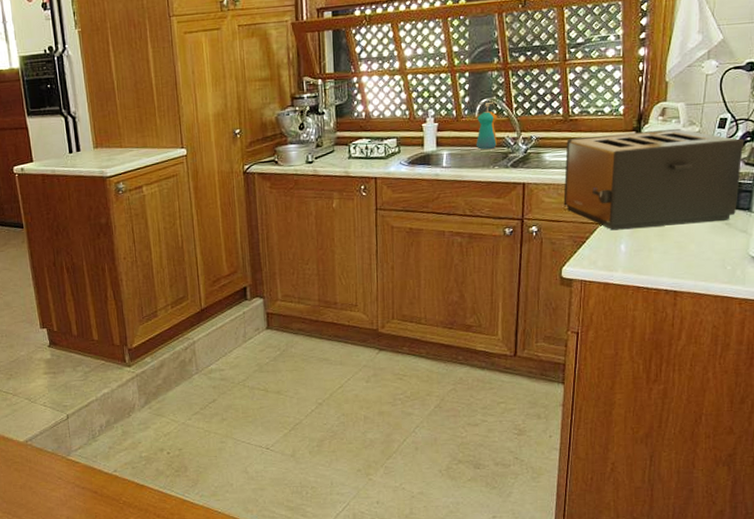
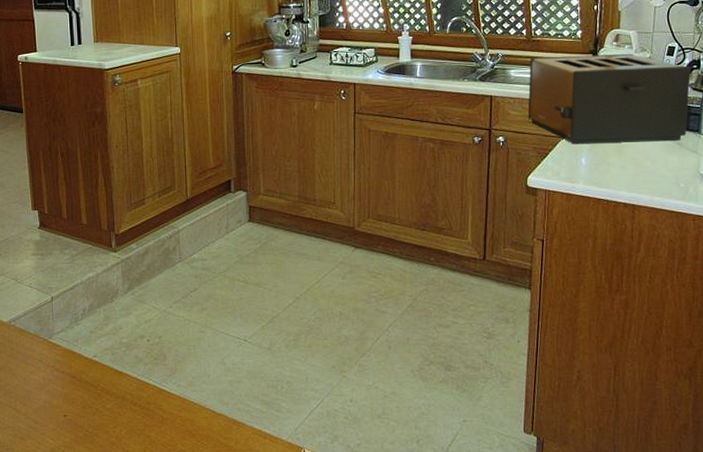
soap dispenser: present [476,100,498,150] -> none [448,19,467,64]

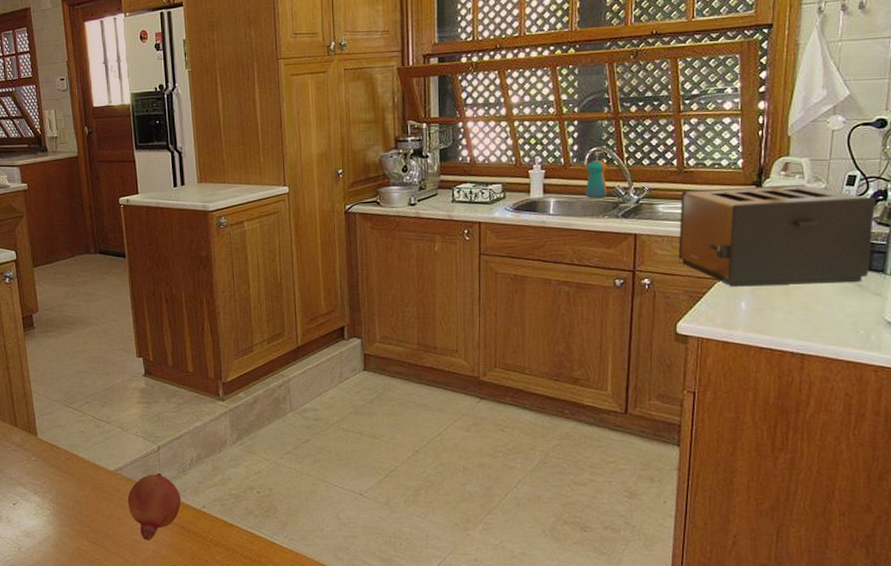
fruit: none [20,323,74,391] -> present [127,472,182,540]
soap dispenser: none [448,19,467,64] -> present [585,149,608,199]

